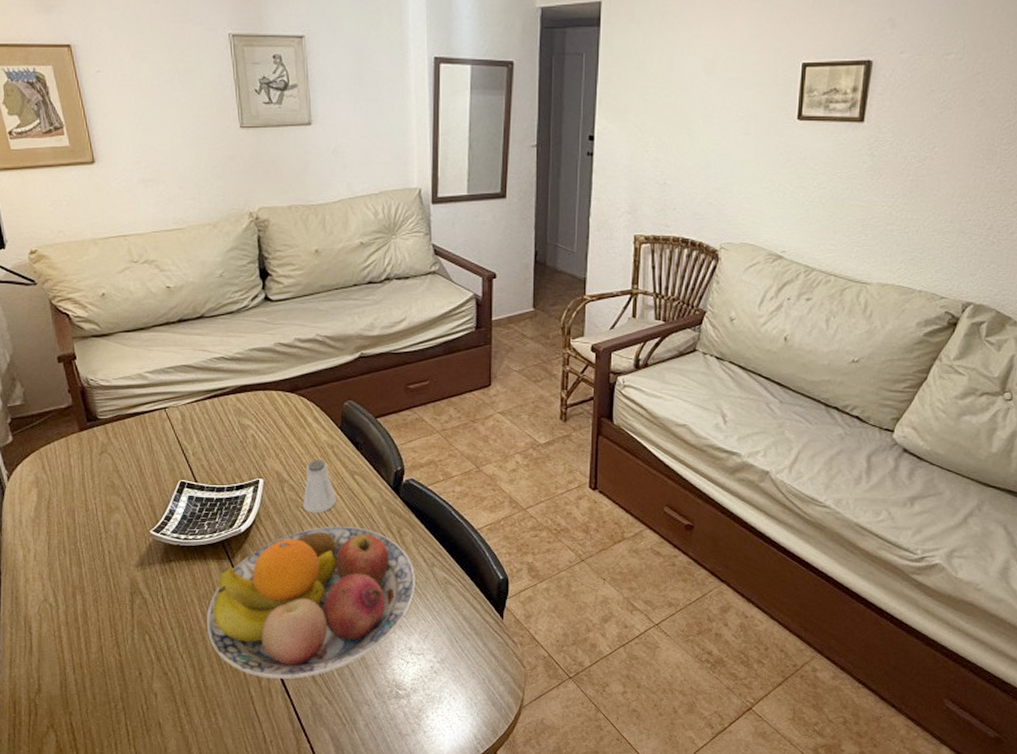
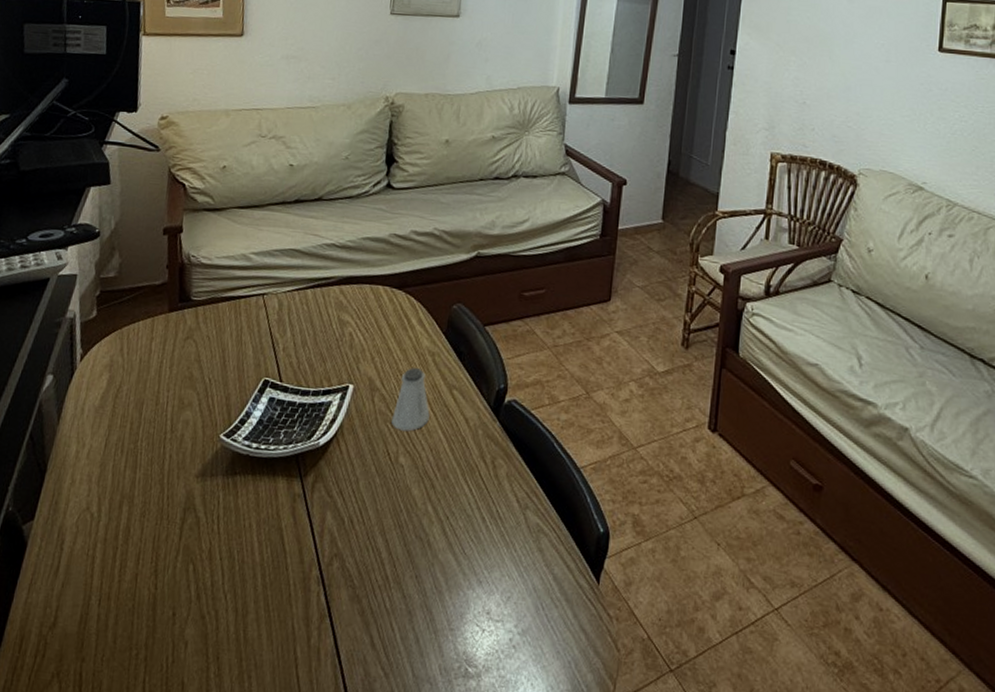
fruit bowl: present [206,526,416,679] -> none [260,448,506,639]

